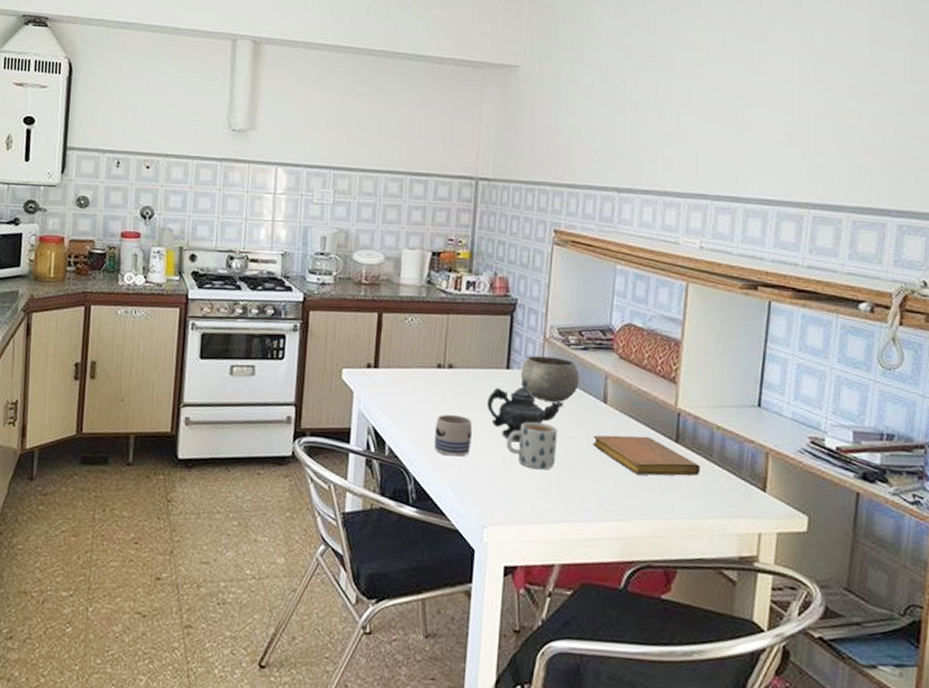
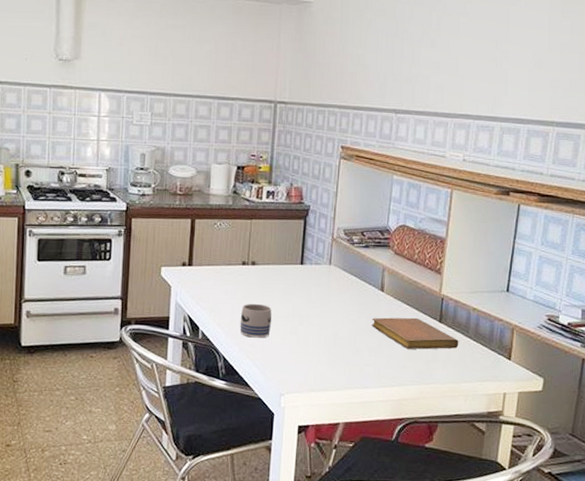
teapot: present [486,379,563,443] -> none [284,272,347,325]
mug: present [506,422,558,470] -> none [300,308,343,347]
bowl: present [520,356,579,402] -> none [312,253,361,291]

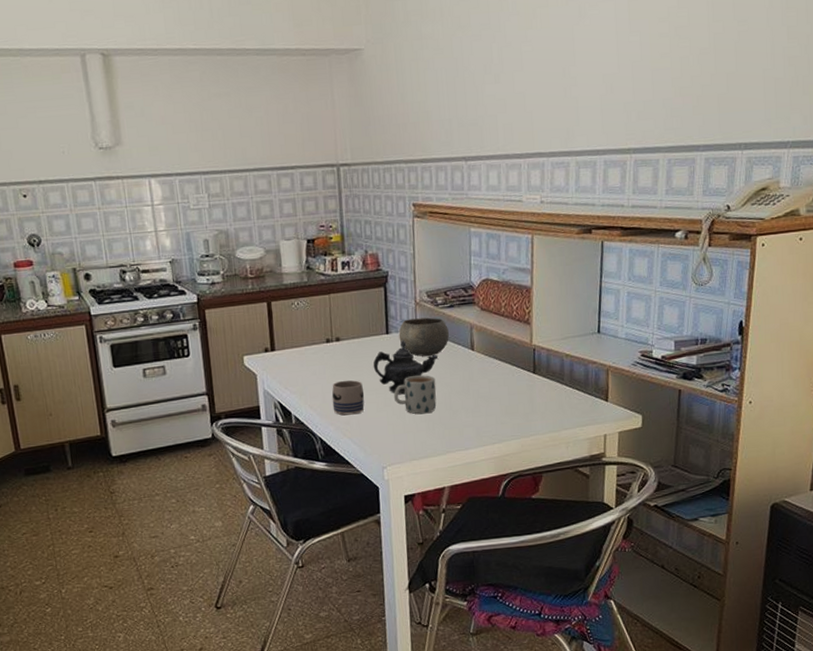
teapot: none [284,272,347,325] -> present [373,340,438,395]
mug: none [300,308,343,347] -> present [393,375,437,414]
bowl: none [312,253,361,291] -> present [398,317,449,357]
notebook: present [372,317,459,350] -> none [465,372,555,406]

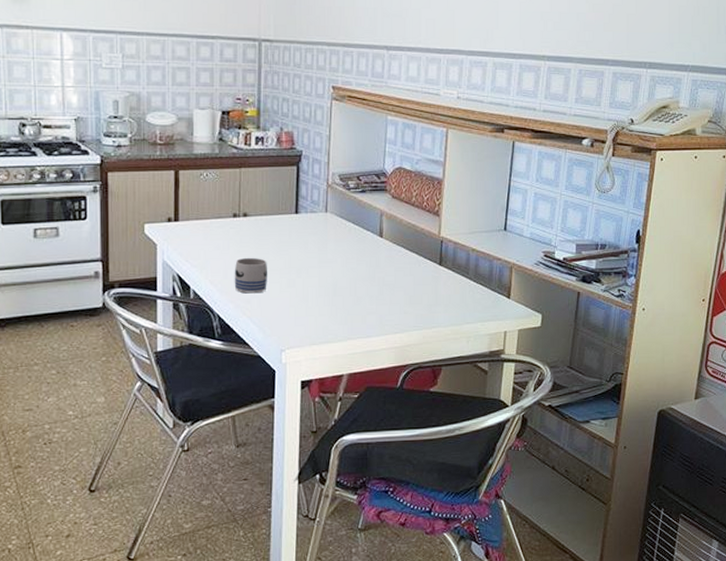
teapot: present [373,340,438,395] -> none [279,221,345,277]
mug: present [393,375,437,414] -> none [298,258,342,298]
bowl: present [398,317,449,357] -> none [308,200,358,239]

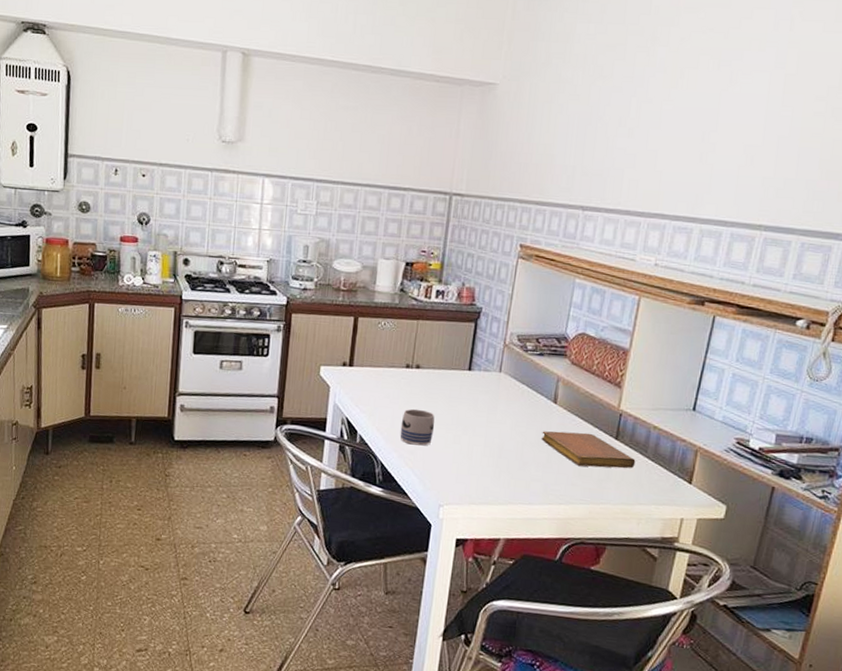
notebook: none [372,262,460,295] -> present [541,431,636,469]

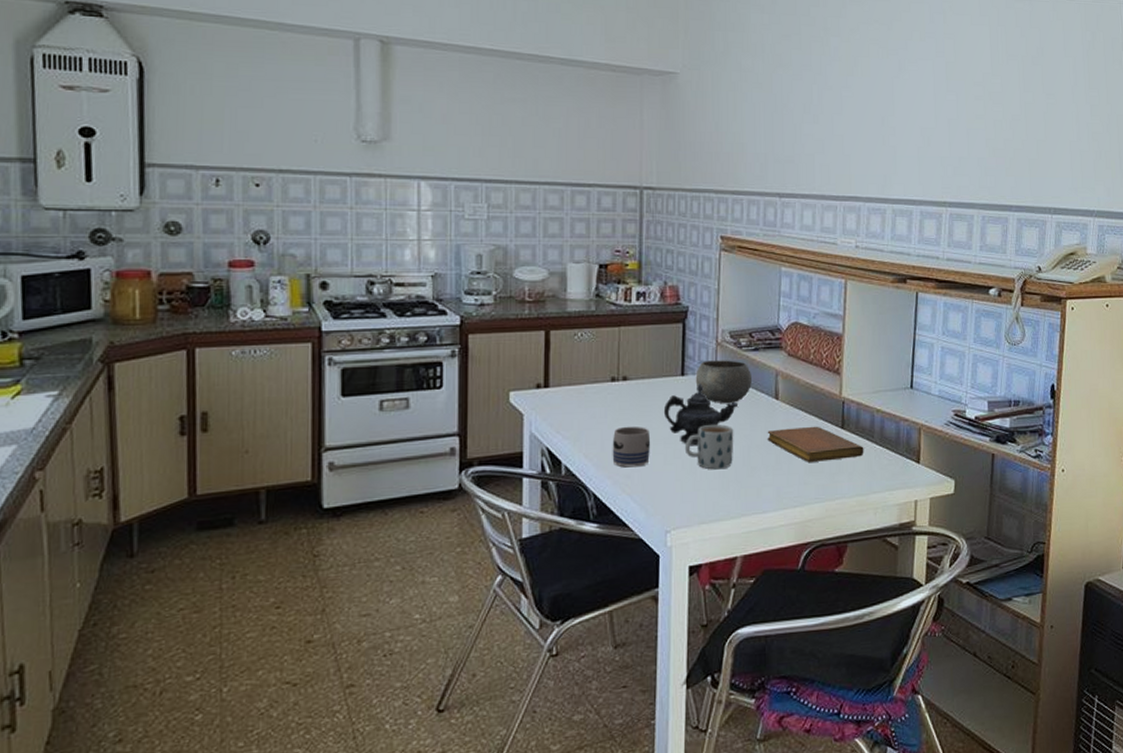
teapot: none [448,379,517,435] -> present [663,384,737,446]
mug: none [464,417,511,459] -> present [684,424,734,470]
bowl: none [480,359,534,401] -> present [695,360,752,403]

